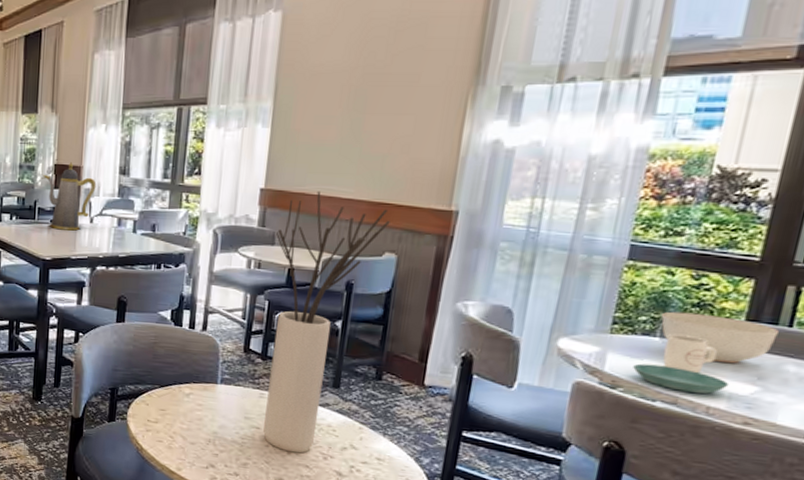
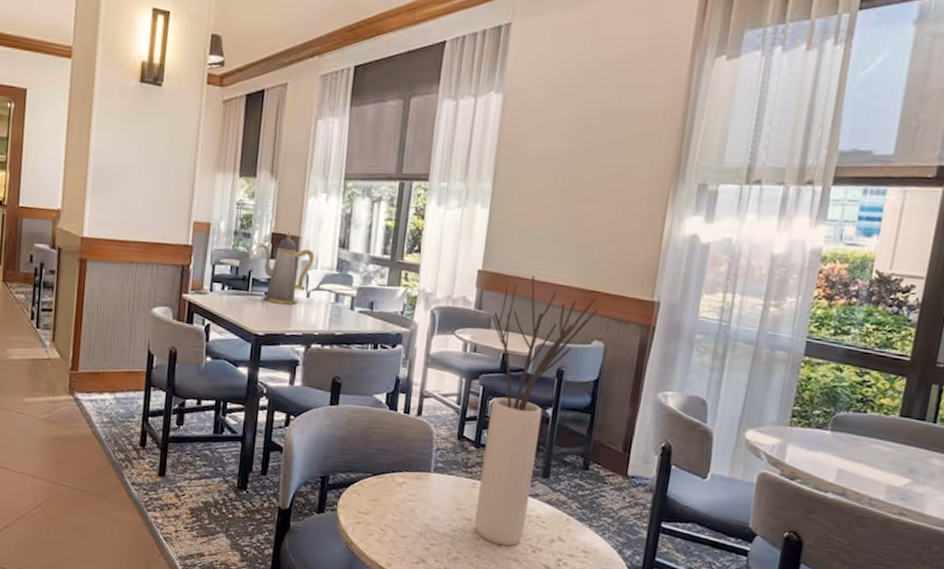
saucer: present [633,363,730,394] -> none [809,455,888,486]
bowl: present [661,311,779,364] -> none [832,406,926,457]
mug: present [663,334,717,373] -> none [833,428,877,465]

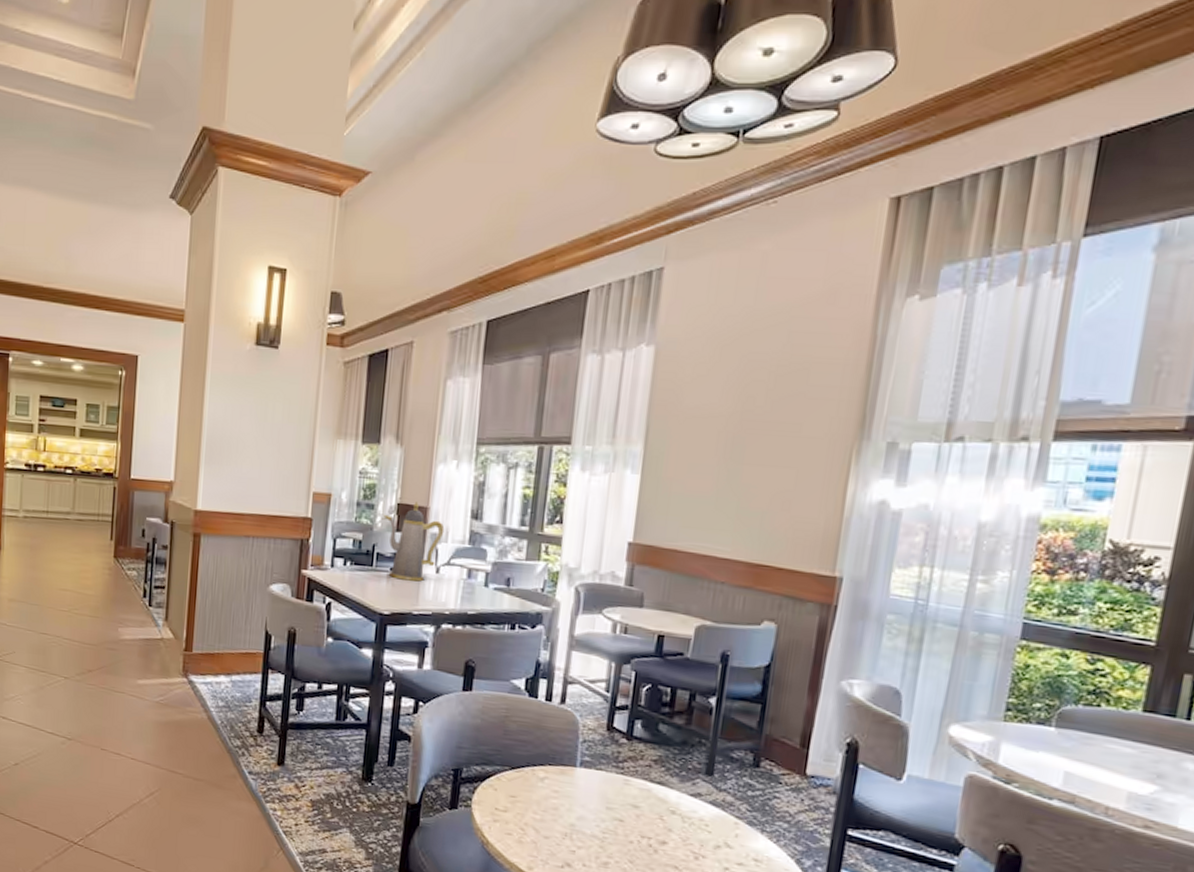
vase: present [474,275,599,547] -> none [626,548,770,852]

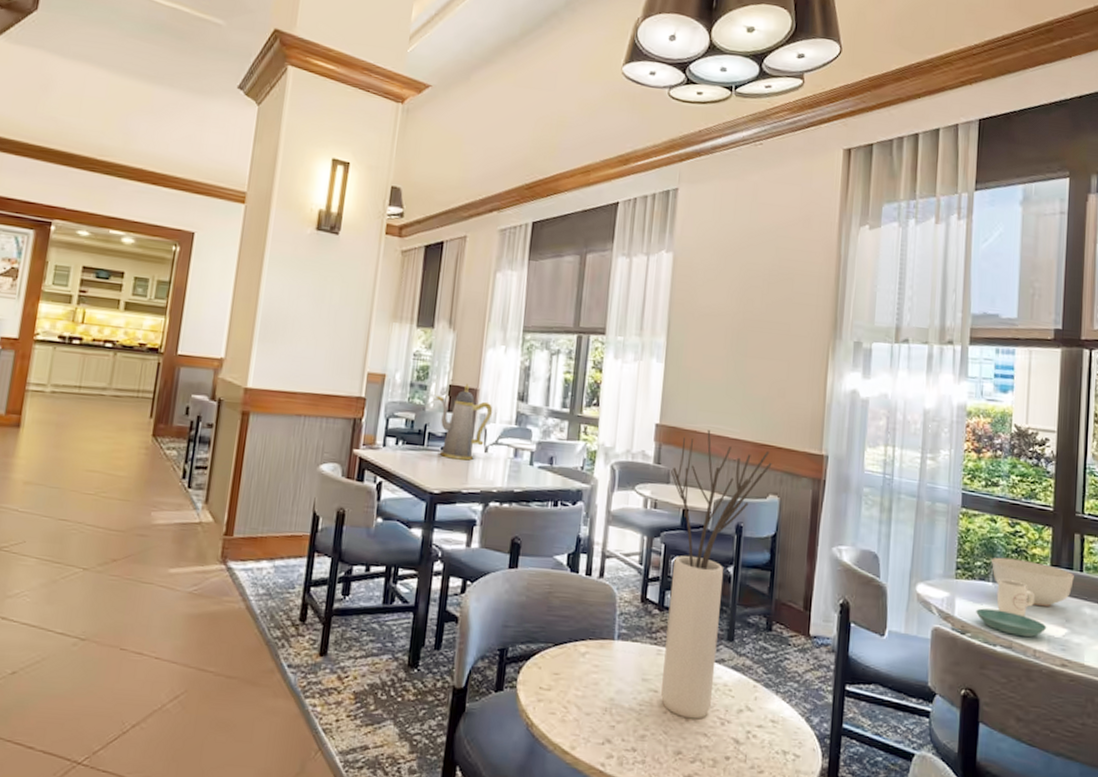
vase: none [626,548,770,852] -> present [660,429,772,720]
saucer: none [1028,756,1128,793] -> present [976,608,1047,638]
bowl: none [1056,698,1177,760] -> present [992,557,1074,607]
mug: none [1059,724,1115,768] -> present [996,579,1034,616]

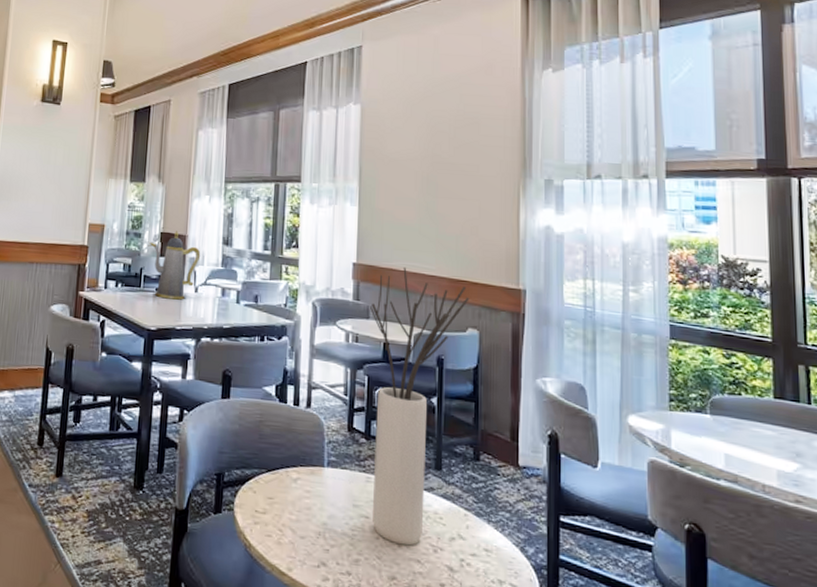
saucer: present [976,608,1047,638] -> none [695,441,776,472]
bowl: present [992,557,1074,607] -> none [708,389,802,441]
mug: present [996,579,1034,616] -> none [716,411,758,450]

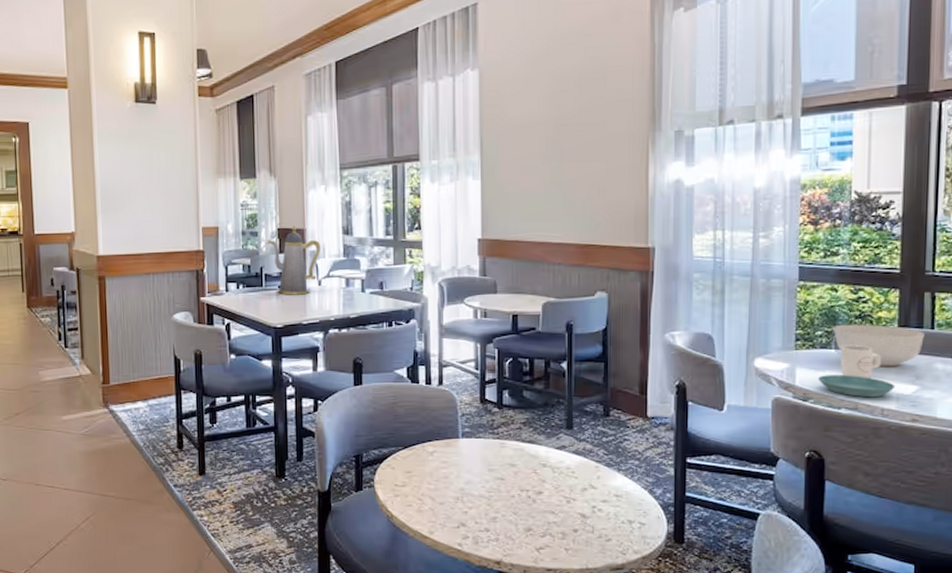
vase: present [369,267,469,546] -> none [496,237,598,500]
saucer: none [695,441,776,472] -> present [818,374,895,398]
bowl: none [708,389,802,441] -> present [833,324,924,367]
mug: none [716,411,758,450] -> present [840,345,881,378]

